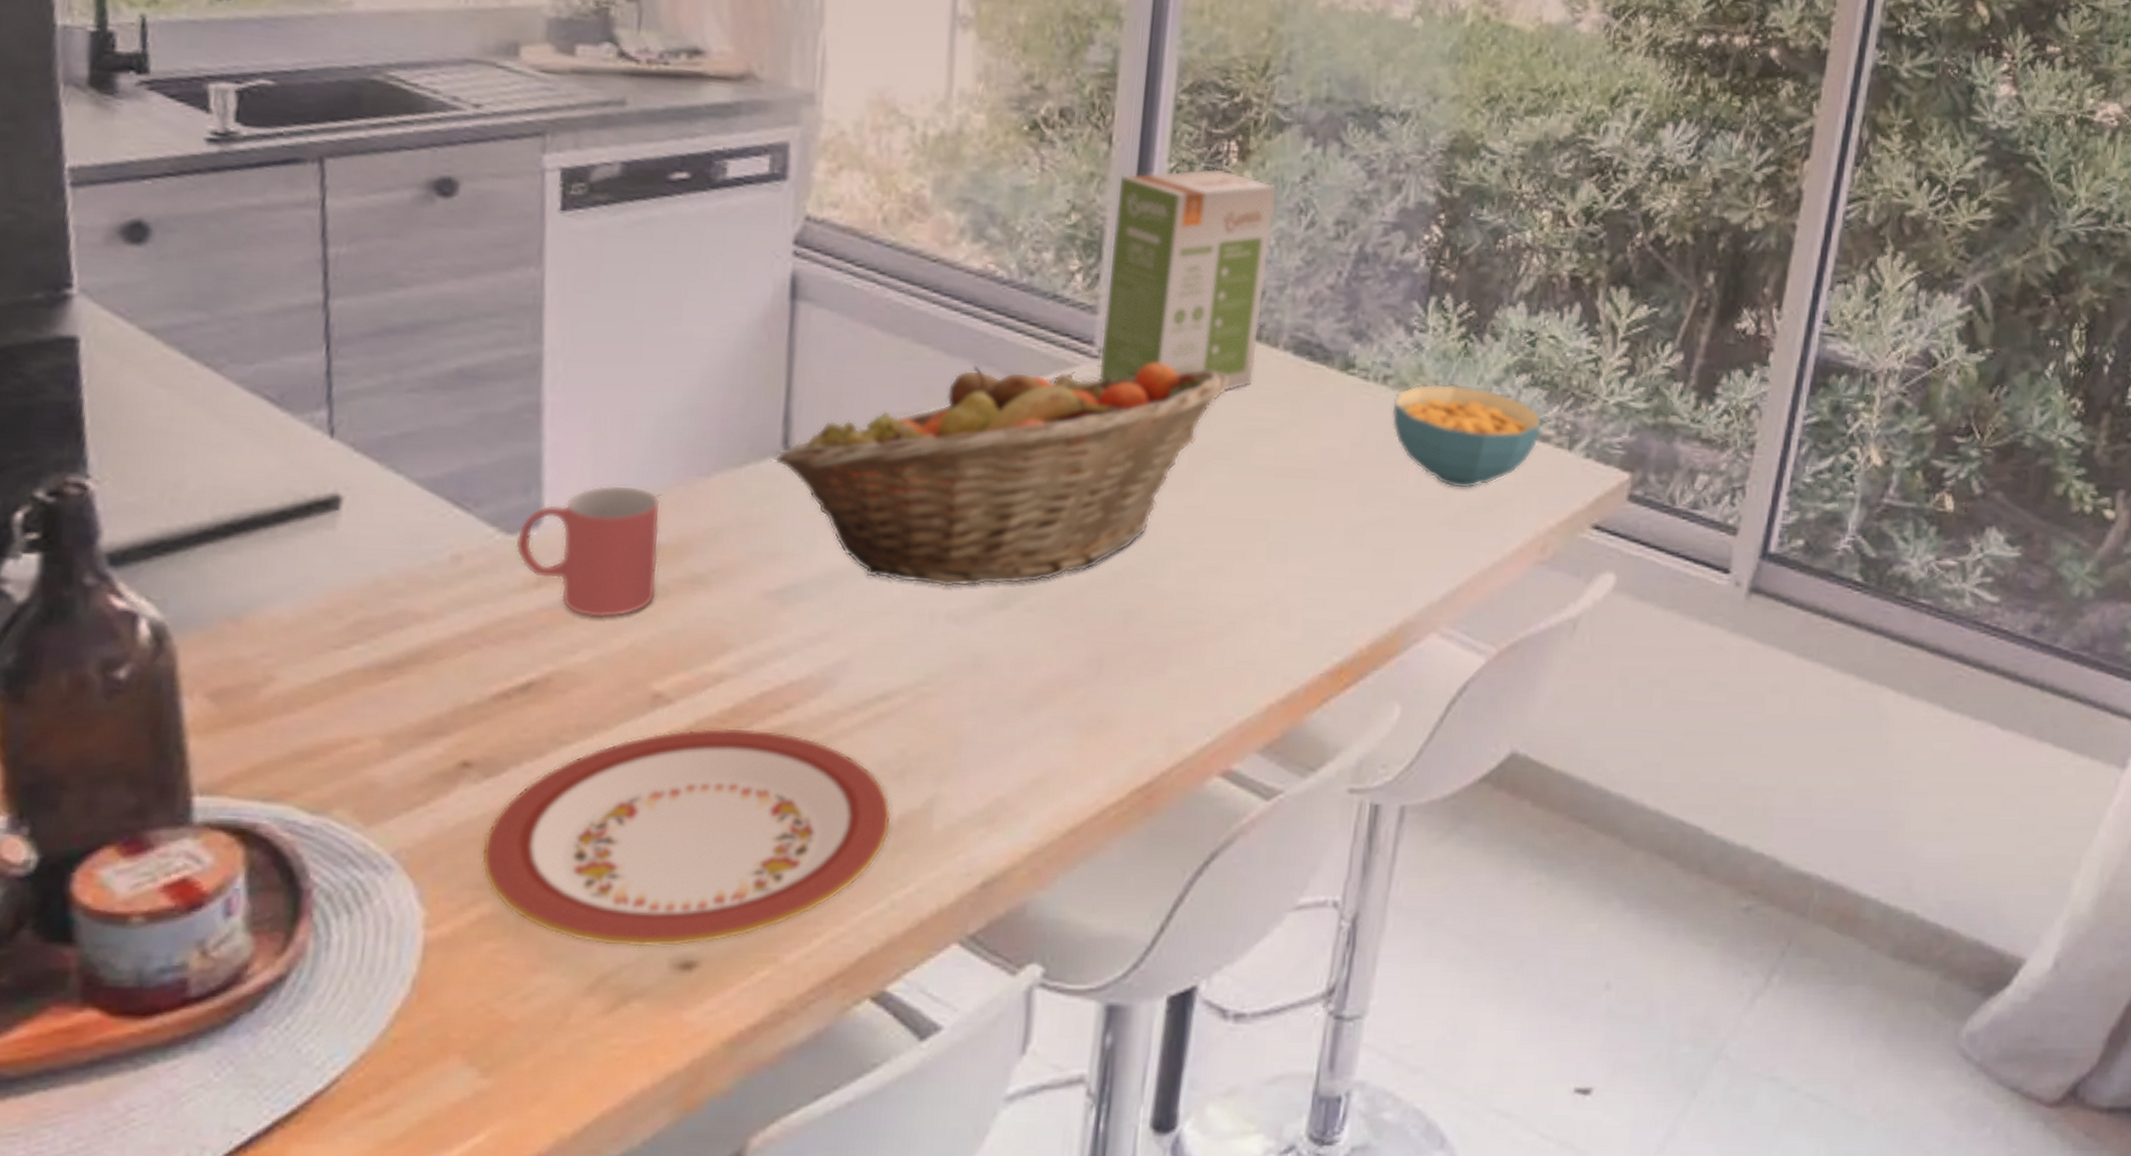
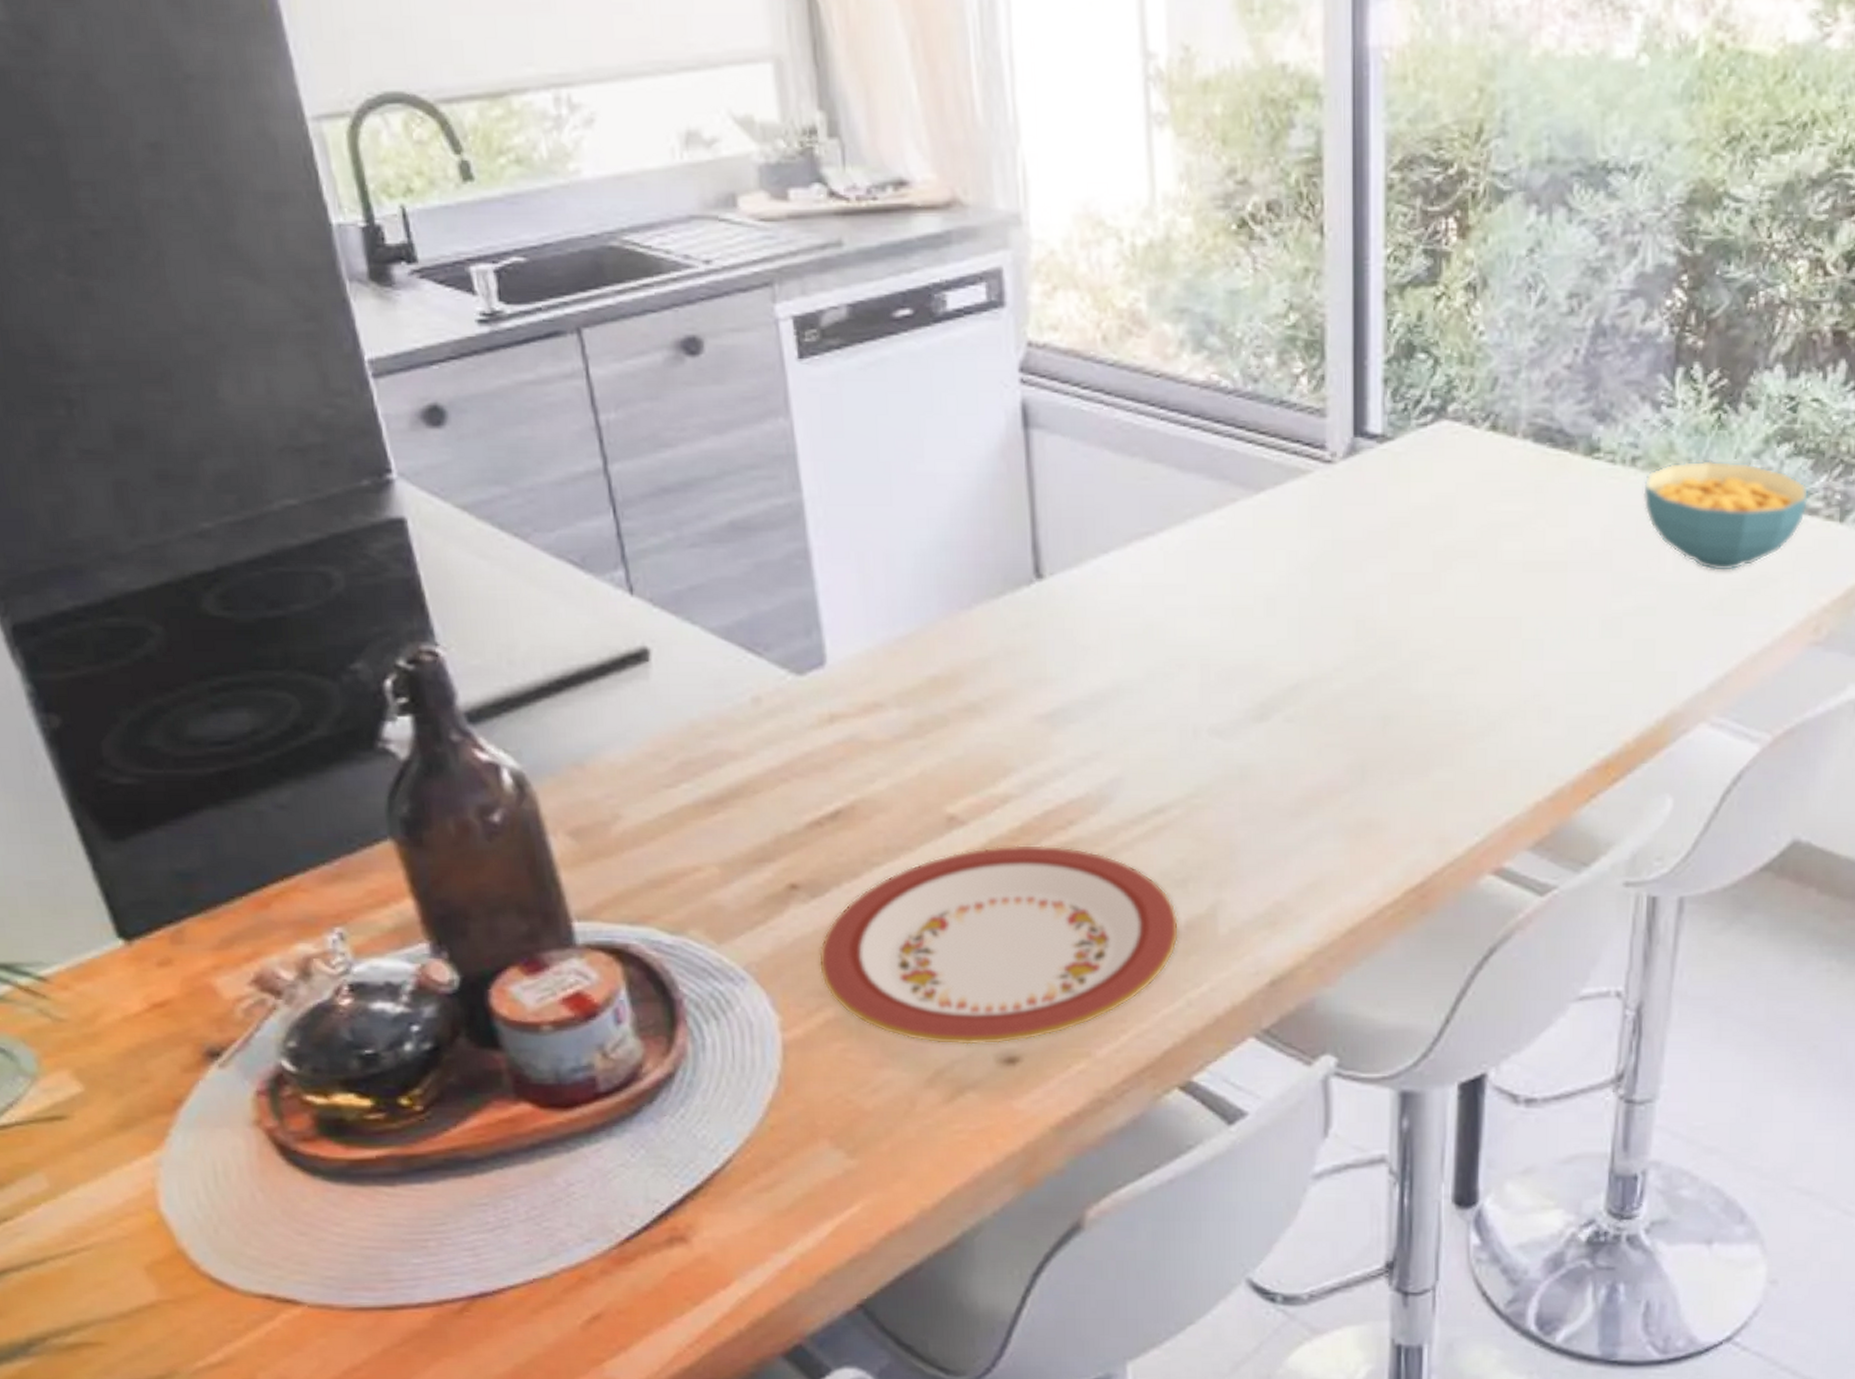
mug: present [515,484,661,618] -> none [805,622,937,748]
fruit basket: present [774,362,1229,587] -> none [1029,463,1468,702]
food box: present [1097,168,1278,393] -> none [1332,250,1503,488]

